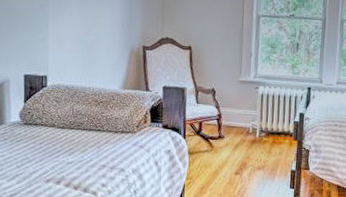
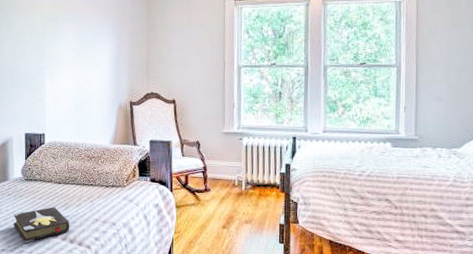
hardback book: none [9,152,75,189] -> present [13,207,70,243]

